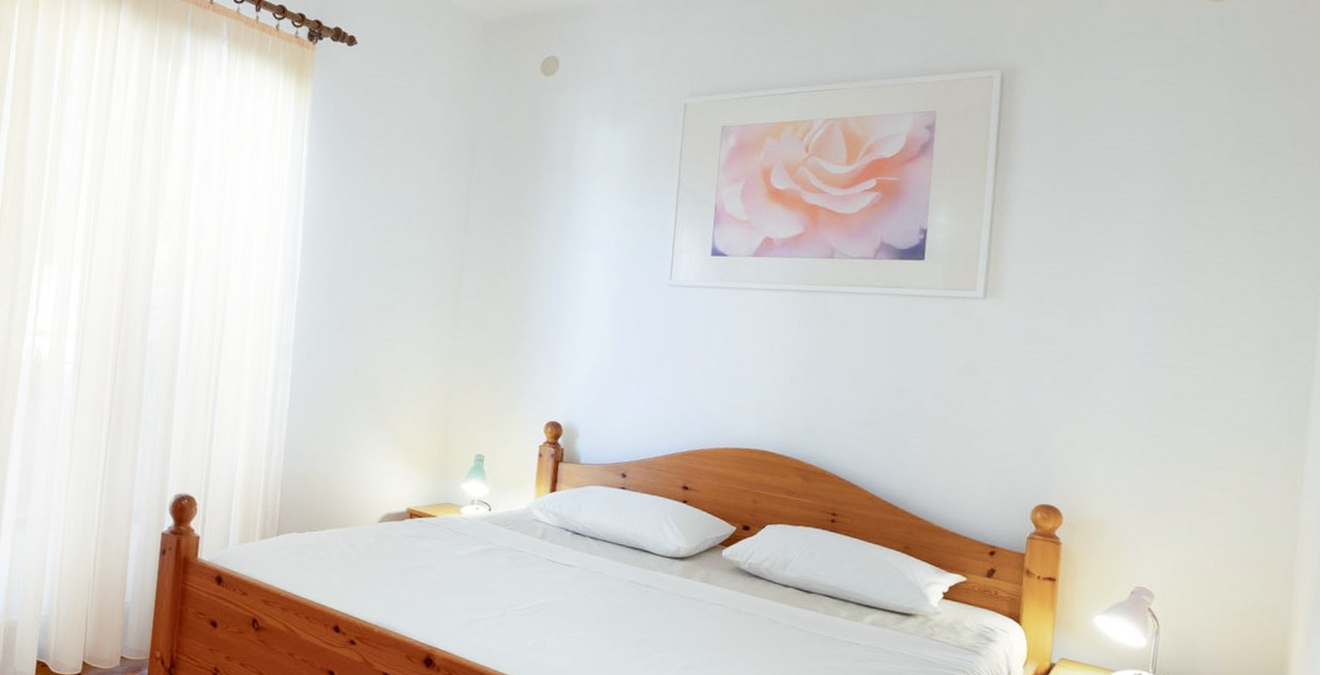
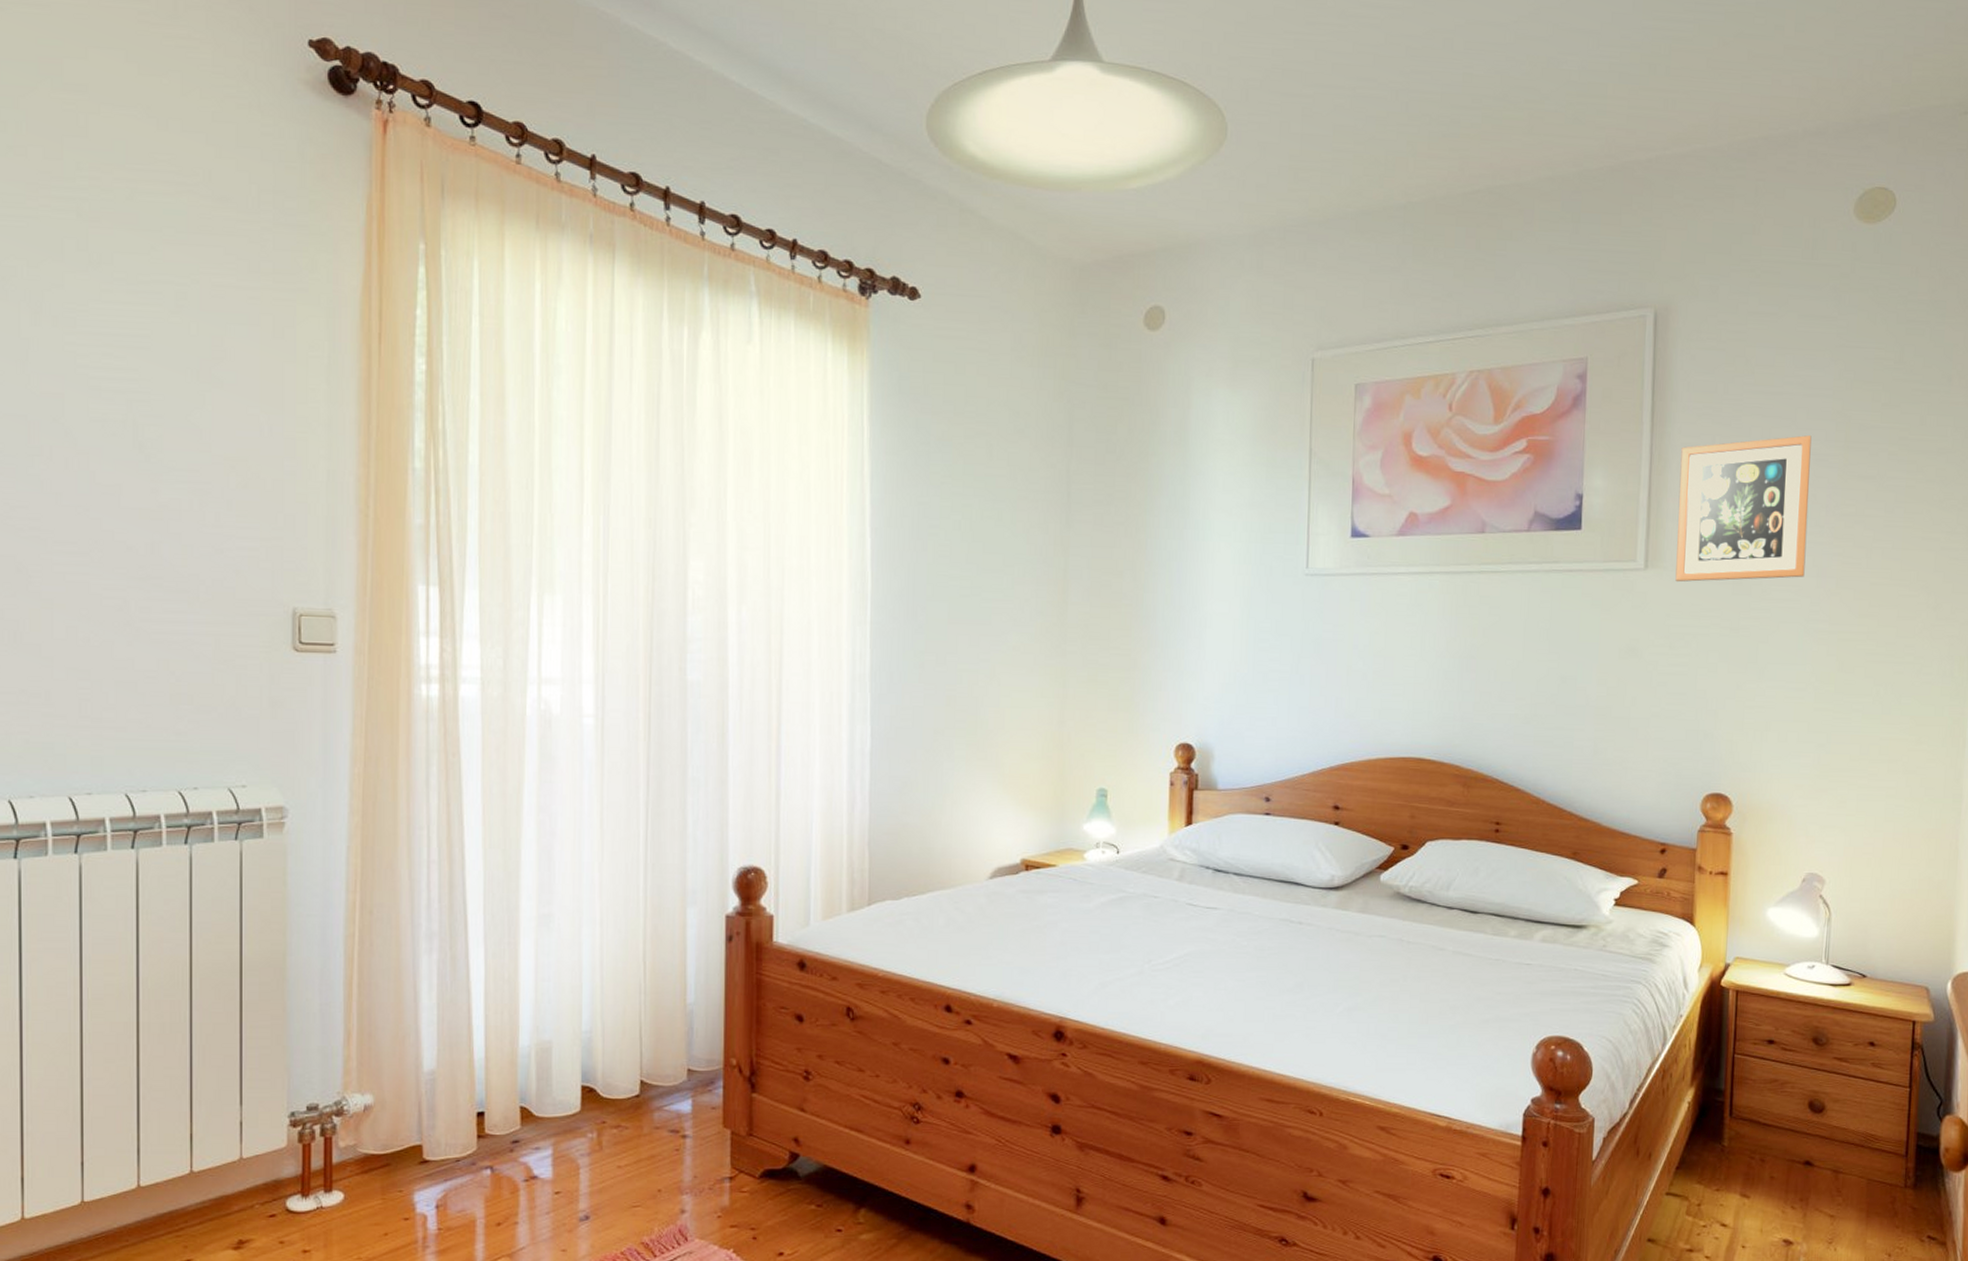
picture frame: none [1013,187,1152,315] -> present [1675,435,1812,582]

